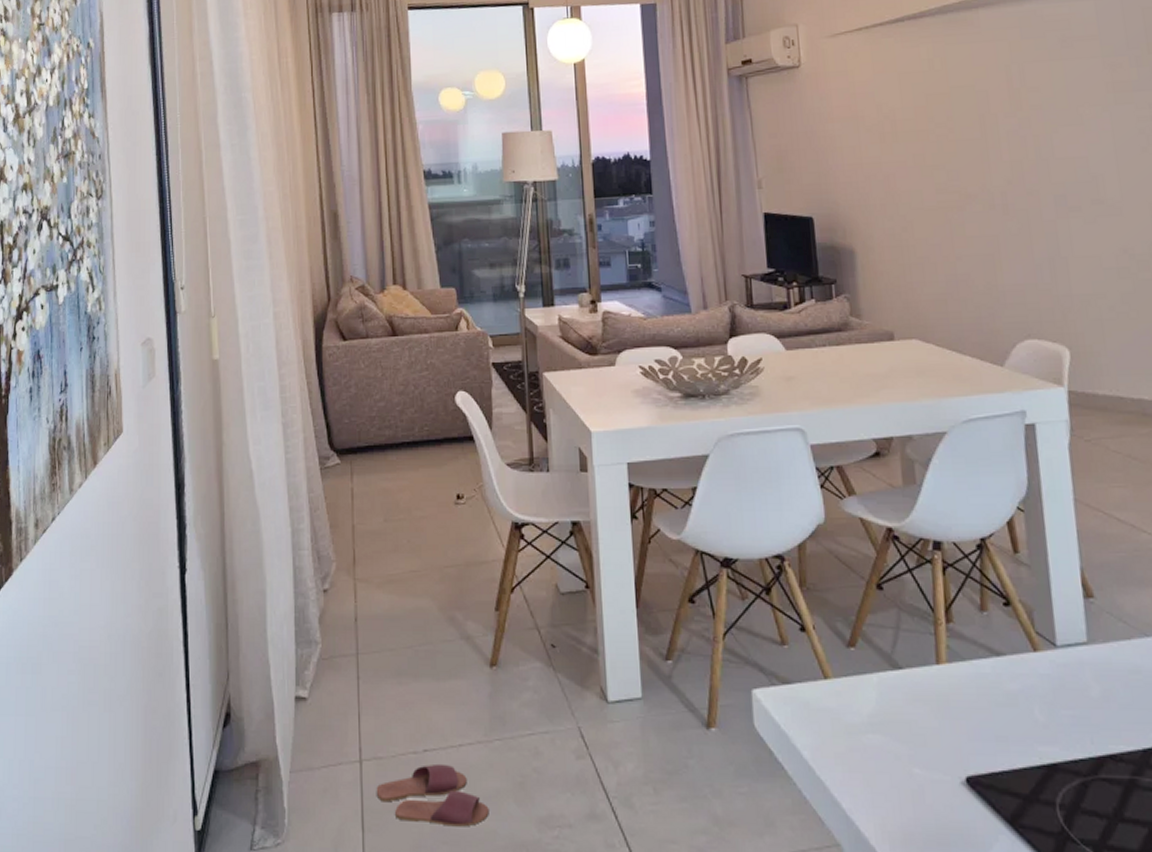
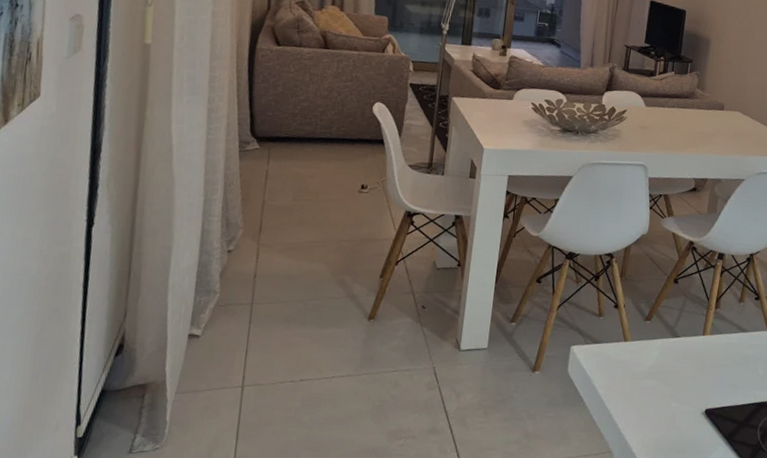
slippers: present [376,763,489,827] -> none [253,390,350,437]

